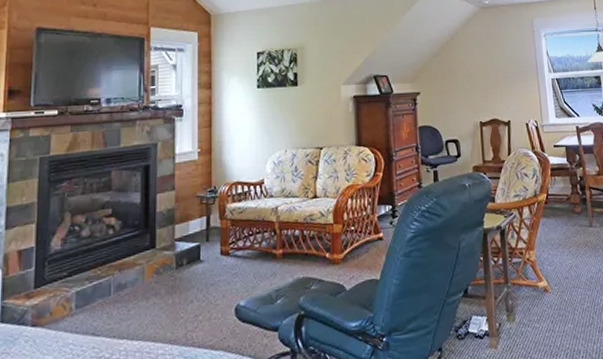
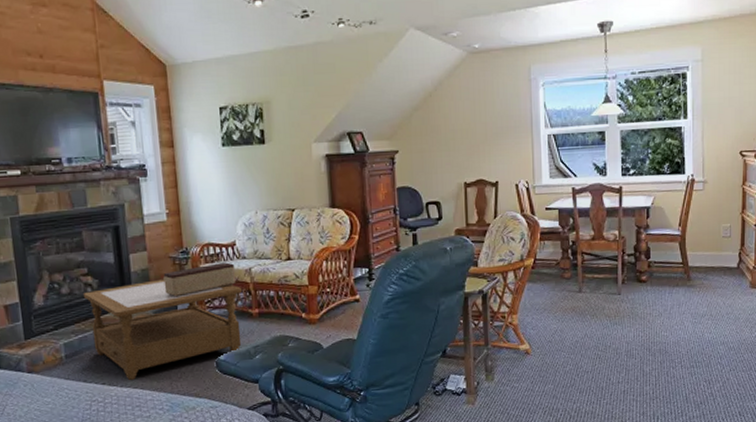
coffee table: none [103,219,267,333] -> present [82,279,242,381]
decorative box: none [189,201,262,238] -> present [163,262,236,297]

